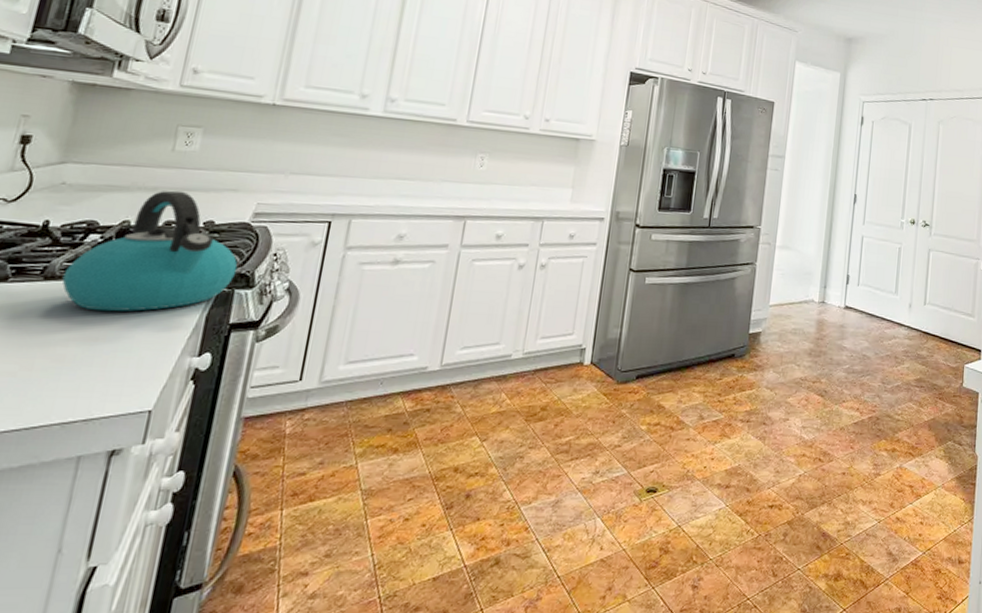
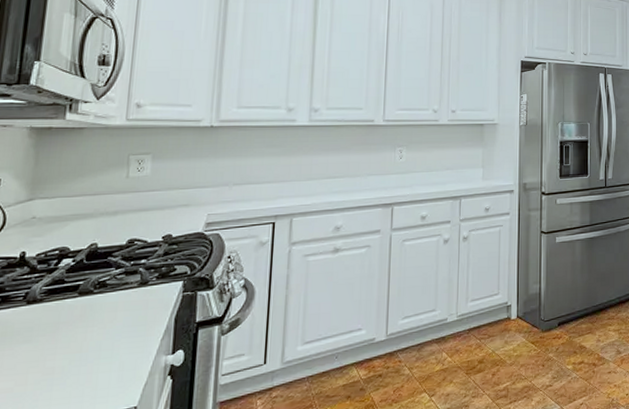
kettle: present [62,190,238,312] -> none [43,212,197,326]

